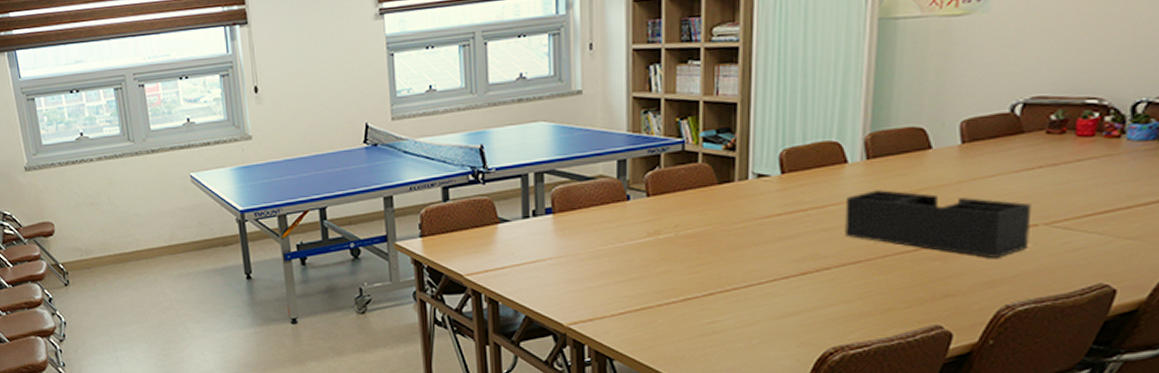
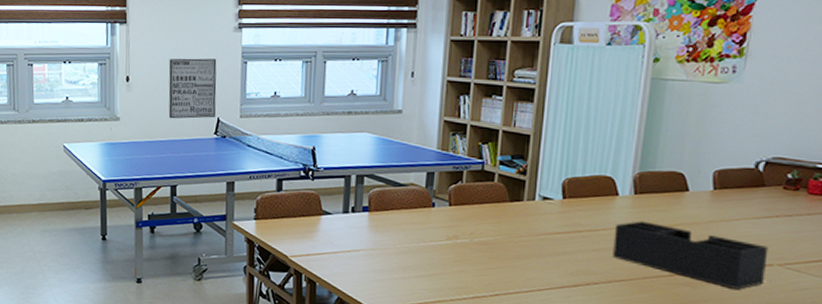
wall art: none [302,54,363,131] -> present [168,58,217,119]

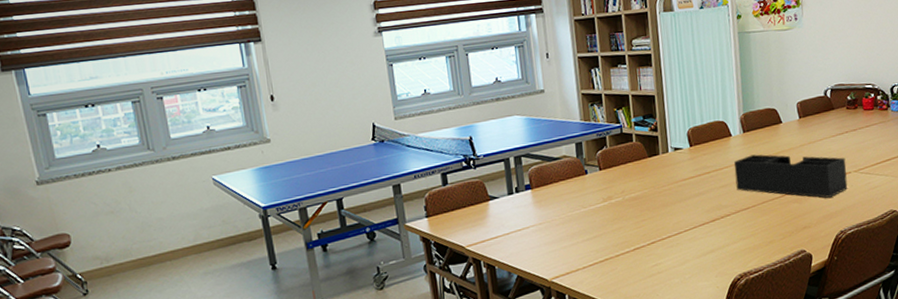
wall art: present [168,58,217,119] -> none [313,65,370,132]

